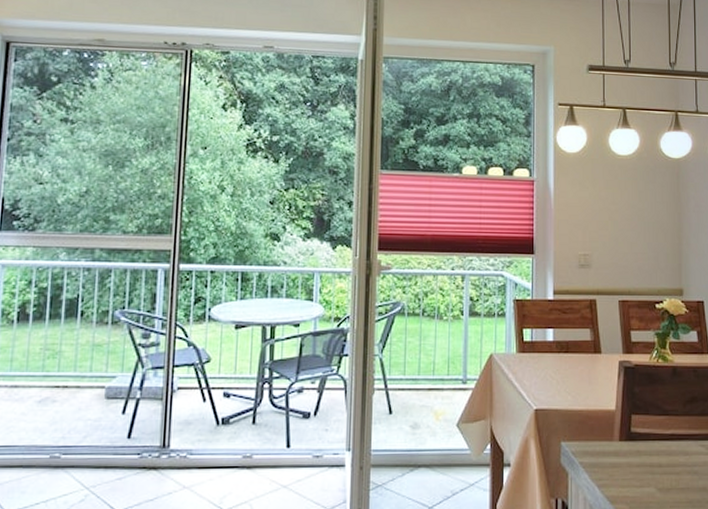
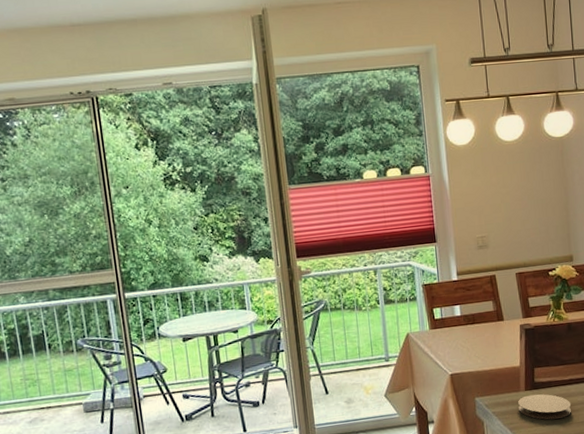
coaster: none [610,446,672,481] -> present [518,394,572,420]

